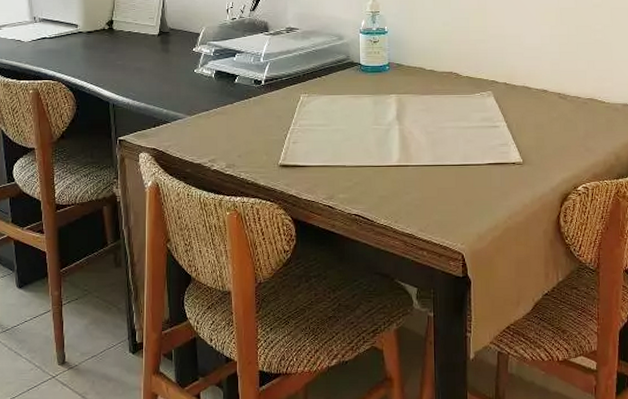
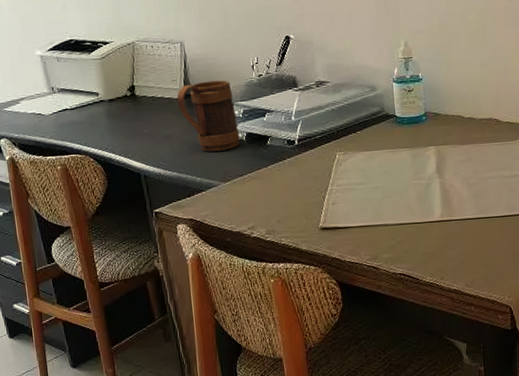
mug: none [152,21,209,86] -> present [177,80,240,152]

